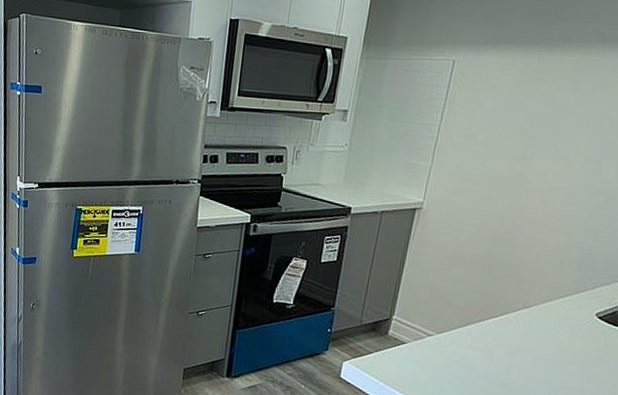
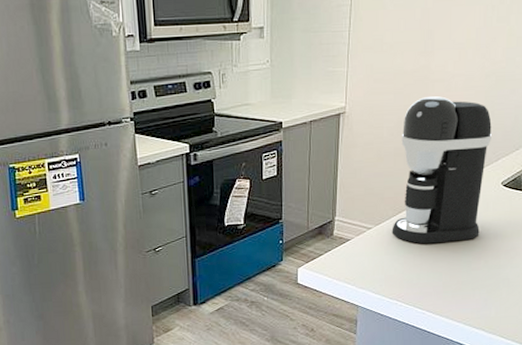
coffee maker: none [455,205,593,371] -> present [391,96,492,244]

